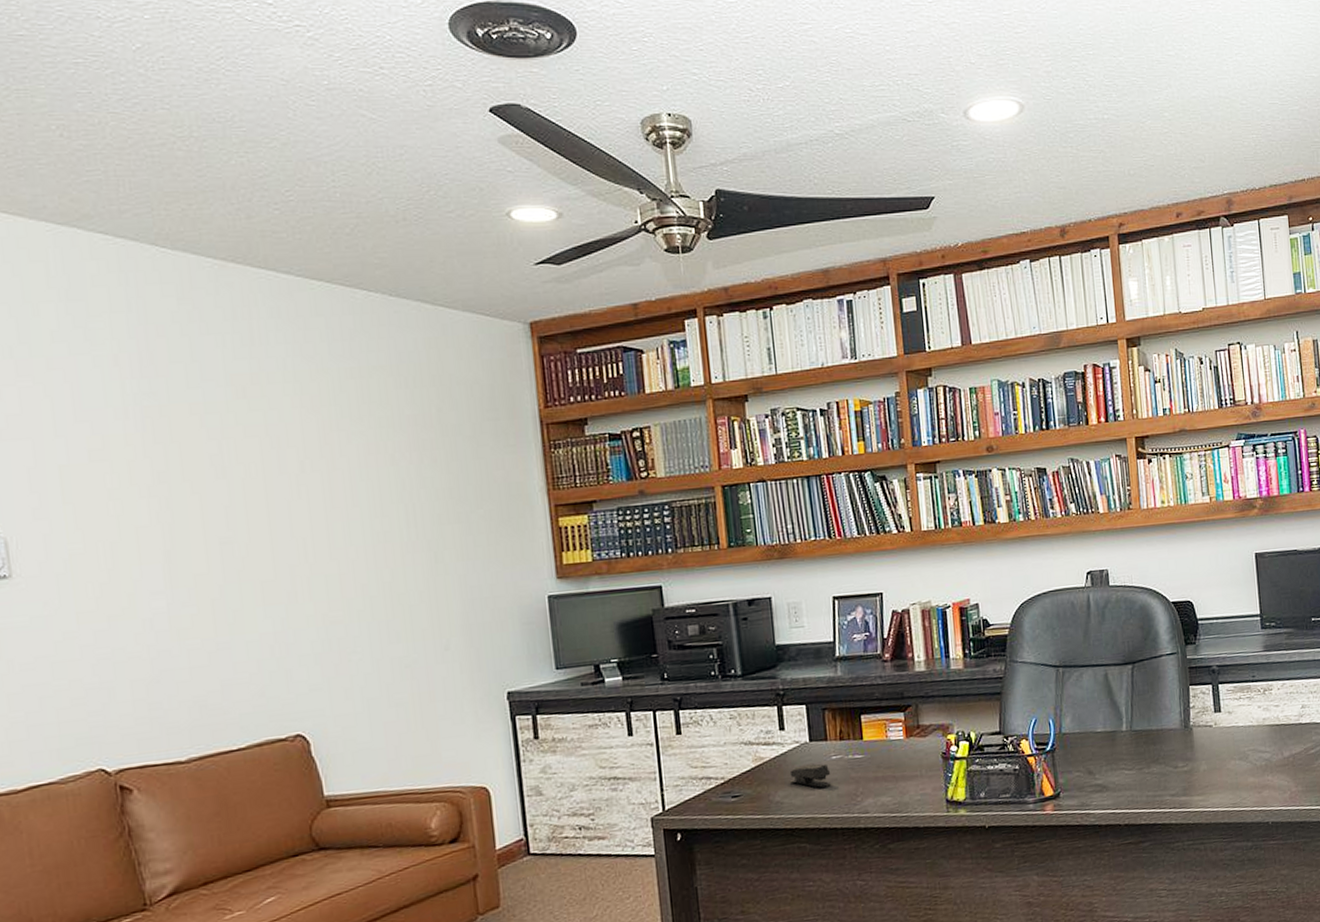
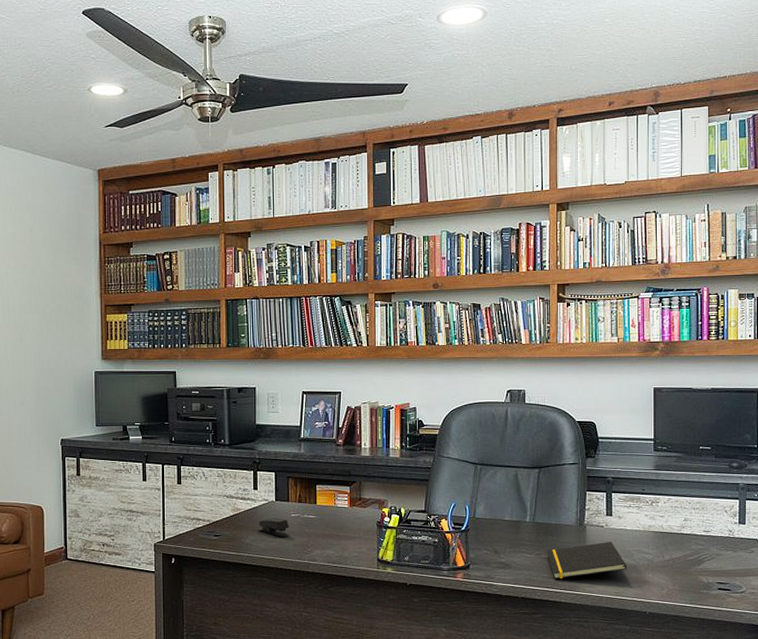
notepad: none [1149,743,1243,797] -> present [546,542,627,579]

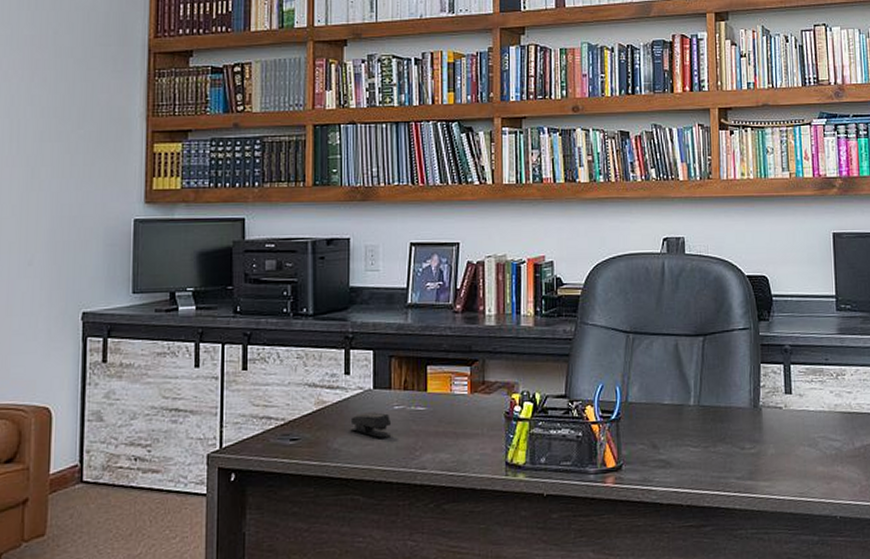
notepad: present [546,542,627,579] -> none [715,427,812,479]

